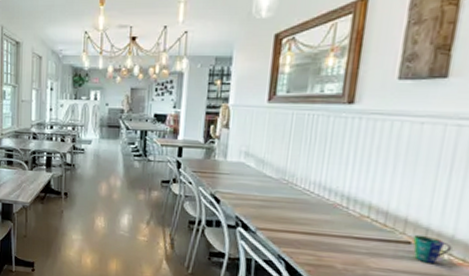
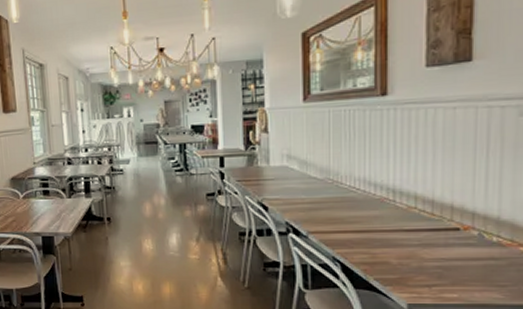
cup: present [413,234,452,263] -> none [461,220,499,247]

